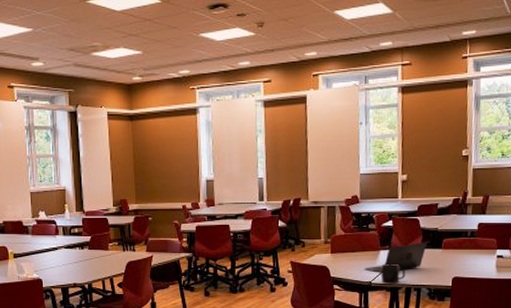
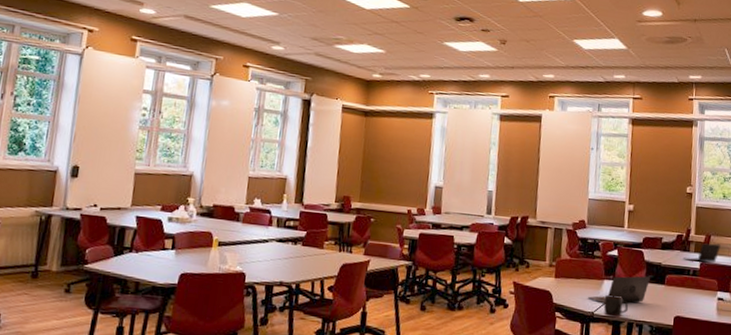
laptop: none [460,203,500,224] -> present [683,242,721,263]

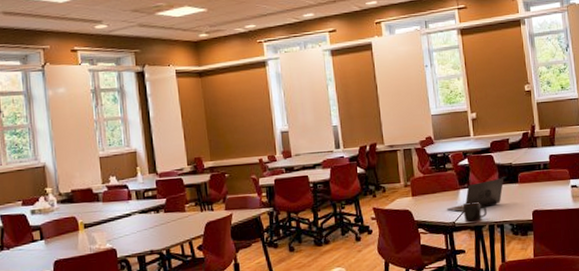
laptop: present [683,242,721,263] -> none [532,134,566,156]

